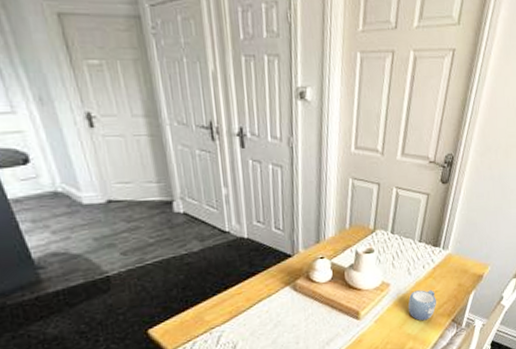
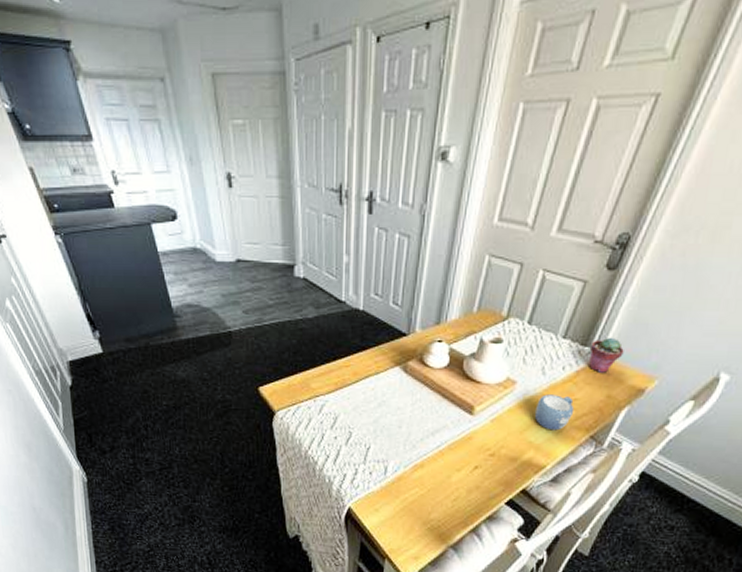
potted succulent: none [439,236,464,267] -> present [589,337,624,373]

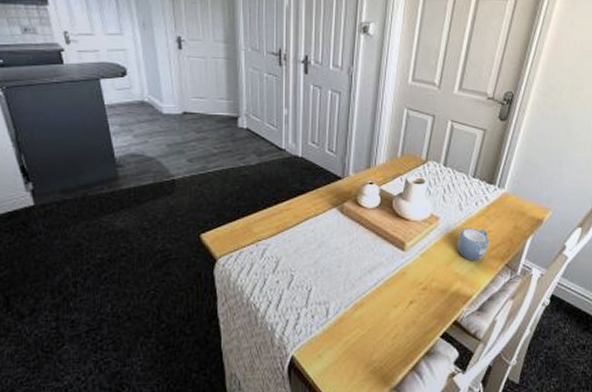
potted succulent: present [589,337,624,373] -> none [495,175,522,207]

